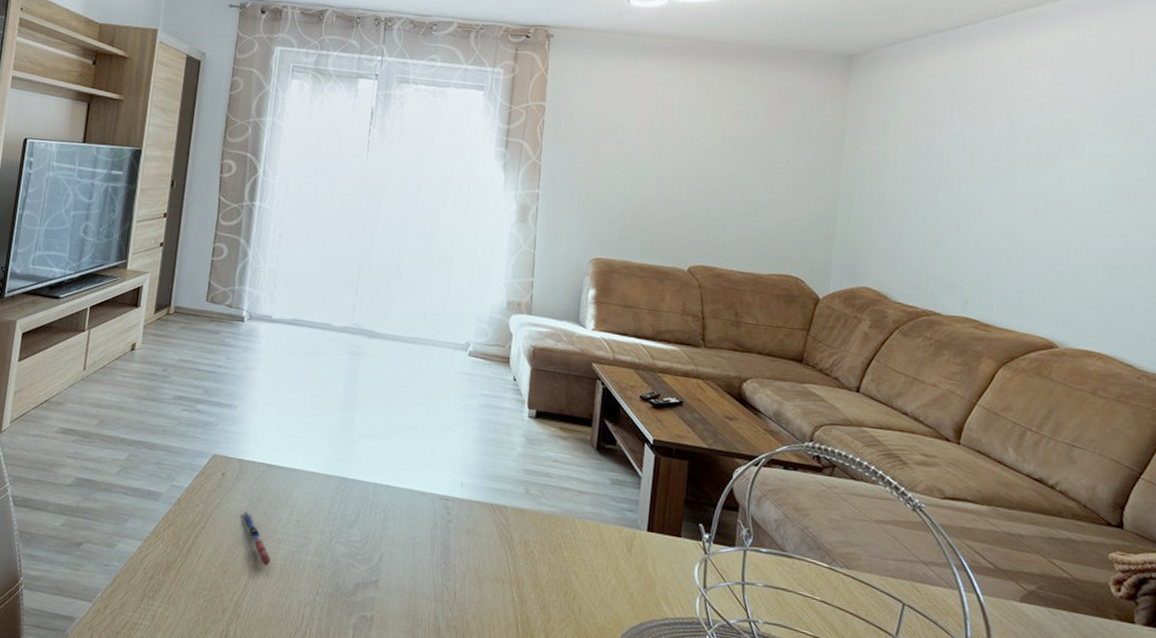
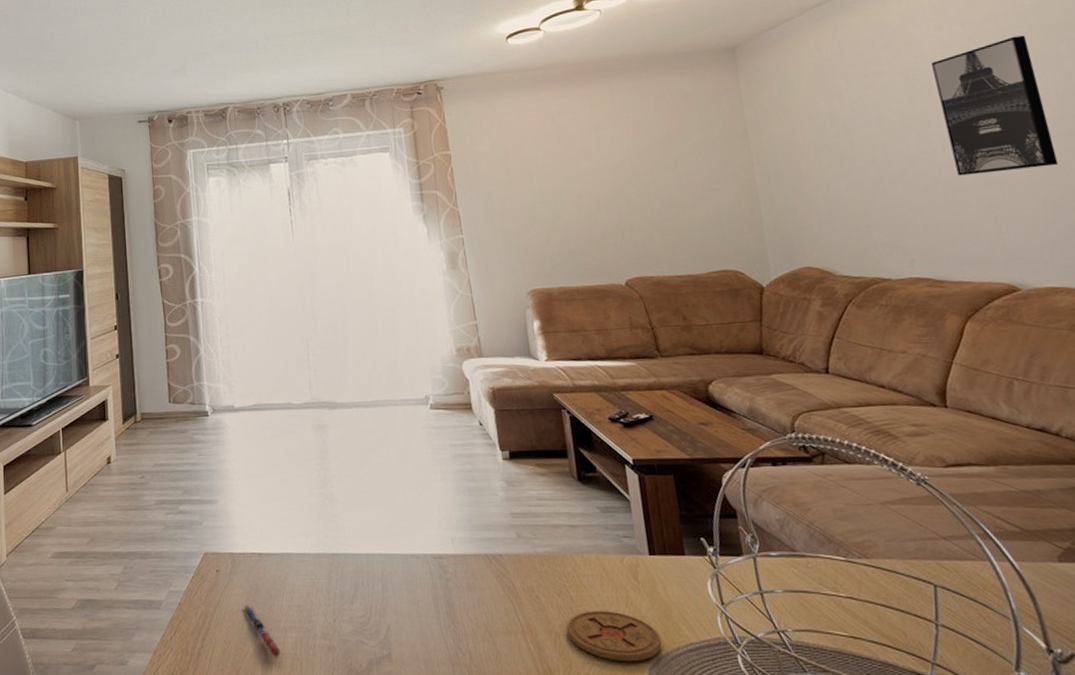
coaster: none [552,573,640,627] -> present [566,610,663,662]
wall art: none [1031,101,1133,236] -> present [931,35,1059,176]

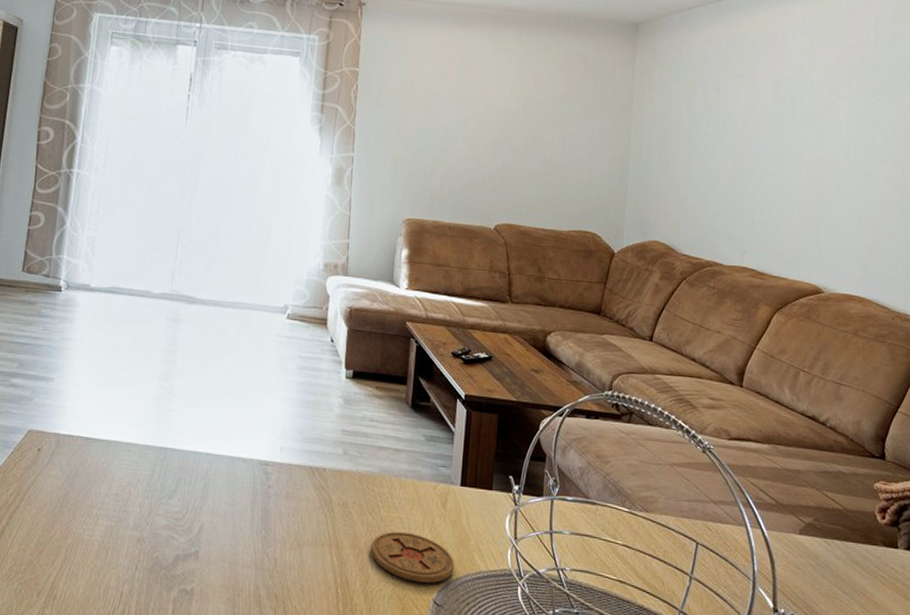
pen: present [243,605,282,657] -> none [58,488,89,543]
wall art: present [931,35,1059,176] -> none [798,66,879,188]

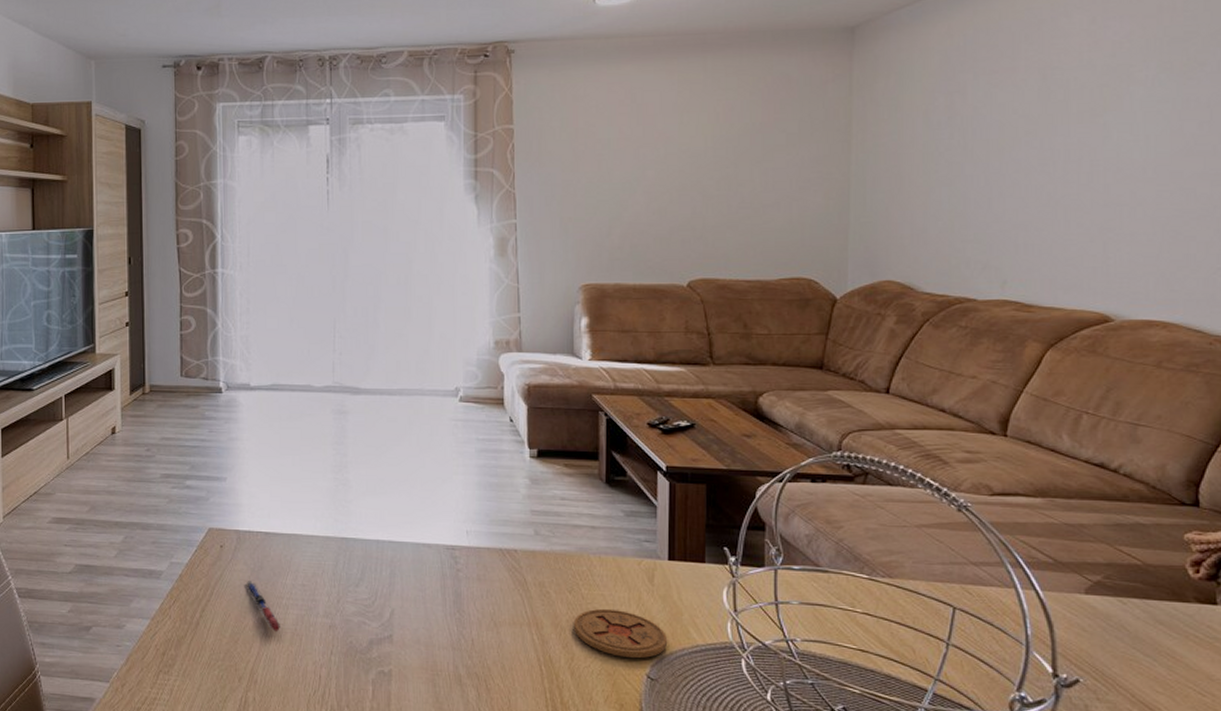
pen: none [58,488,89,543] -> present [245,581,282,631]

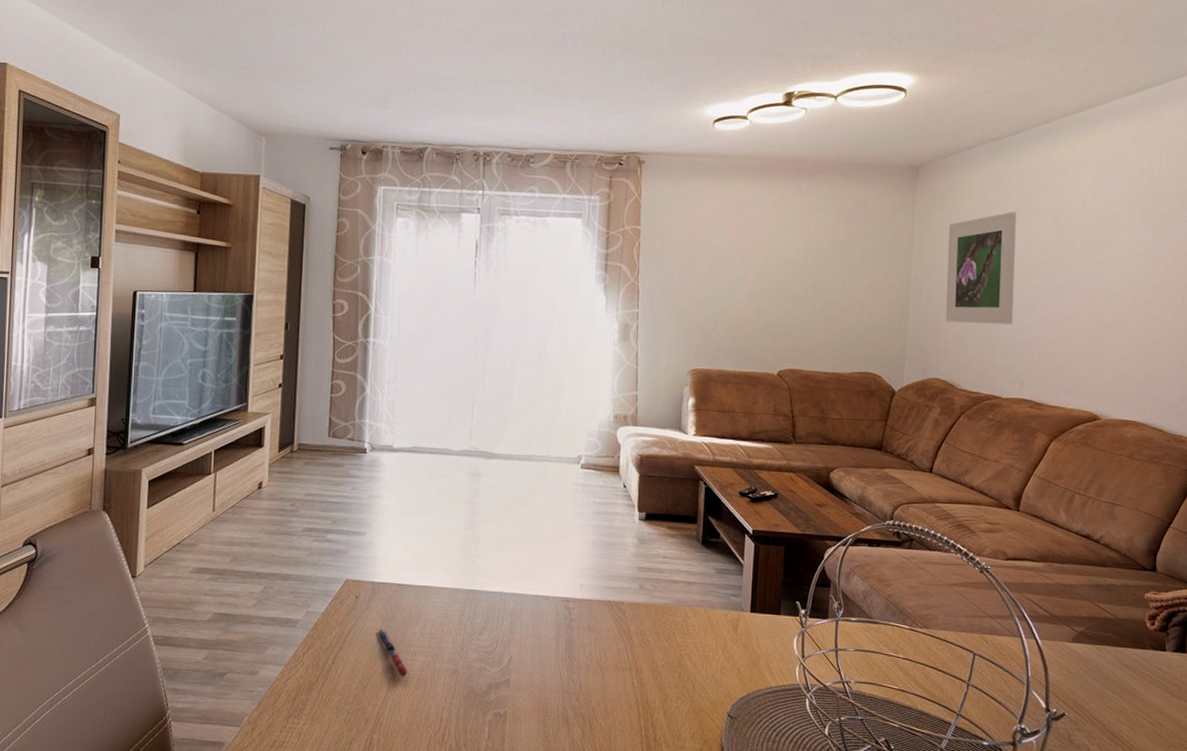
coaster: present [573,608,668,659] -> none [668,655,747,699]
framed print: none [897,73,988,212] -> present [945,212,1017,325]

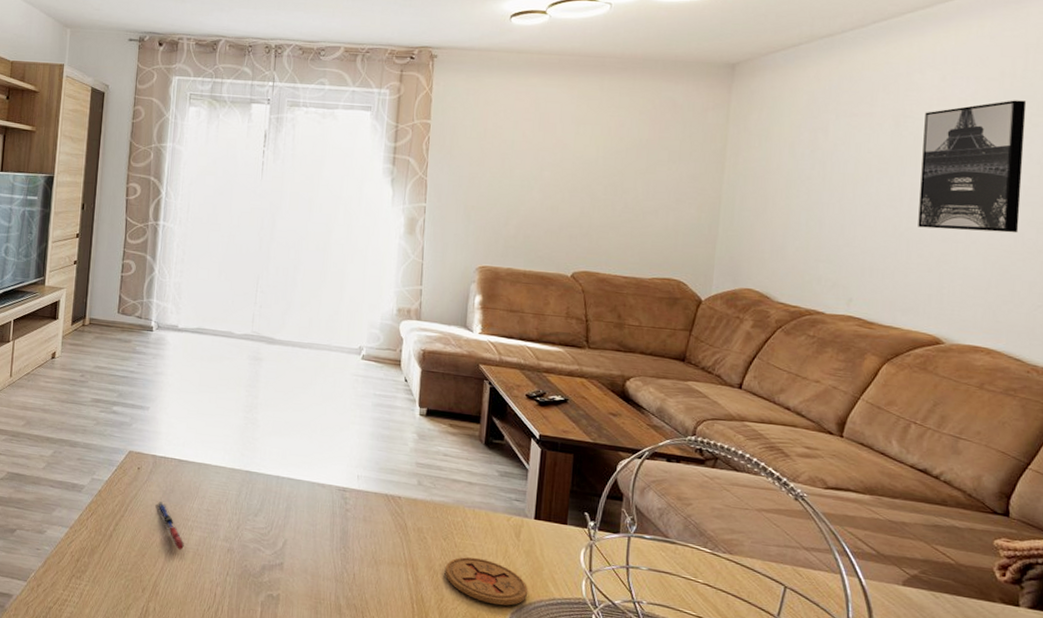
coaster: none [668,655,747,699] -> present [444,557,529,606]
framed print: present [945,212,1017,325] -> none [761,114,848,235]
wall art: none [1077,195,1162,316] -> present [918,100,1027,233]

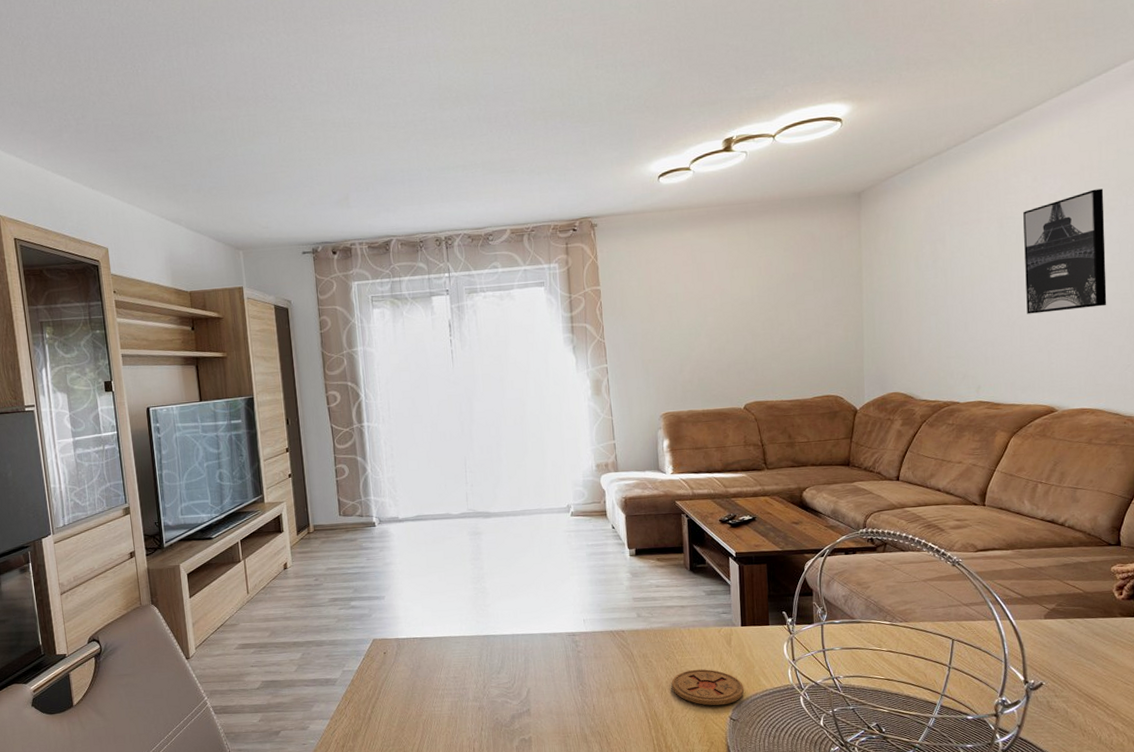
pen: present [157,502,185,550] -> none [407,678,440,717]

